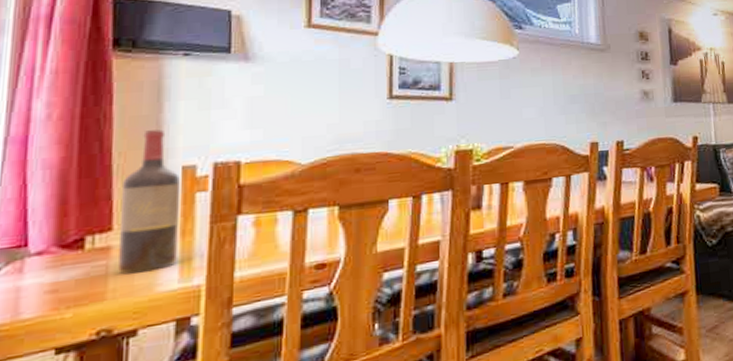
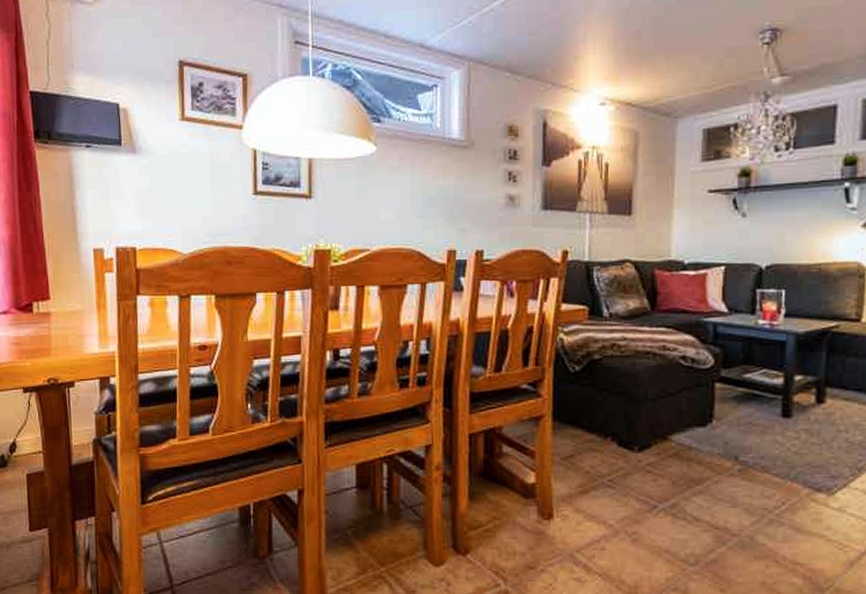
wine bottle: present [118,129,180,274] -> none [53,215,96,336]

